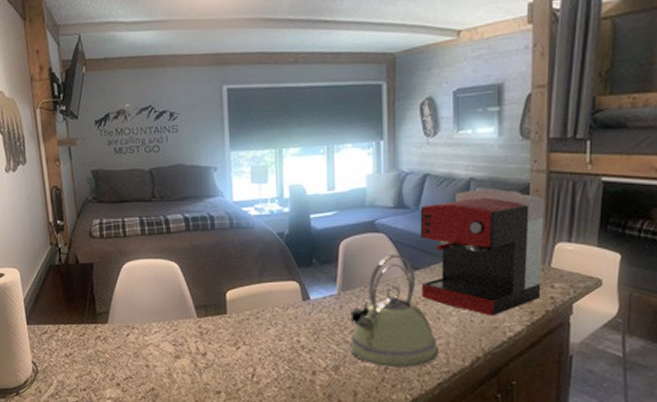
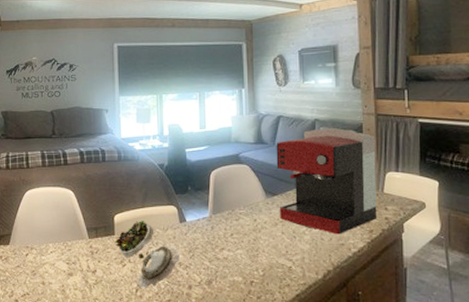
succulent plant: none [228,298,302,375] -> present [115,221,180,289]
kettle: present [349,255,439,367] -> none [219,183,296,281]

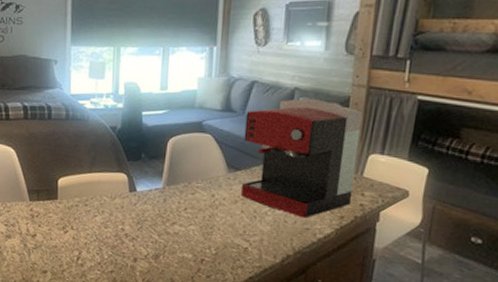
succulent plant: present [115,221,180,289] -> none [58,186,127,258]

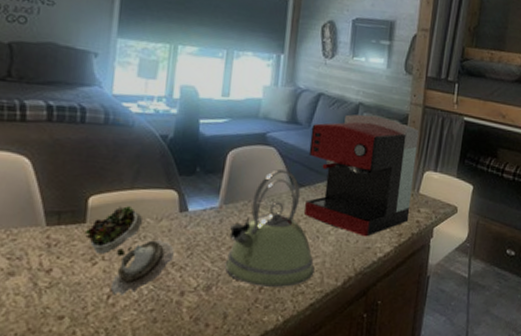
succulent plant: none [58,186,127,258] -> present [85,206,174,296]
kettle: none [169,154,253,261] -> present [224,169,315,287]

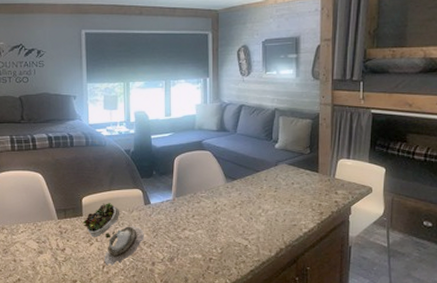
kettle: present [224,169,315,287] -> none [182,168,251,258]
coffee maker: present [304,114,419,237] -> none [237,118,330,216]

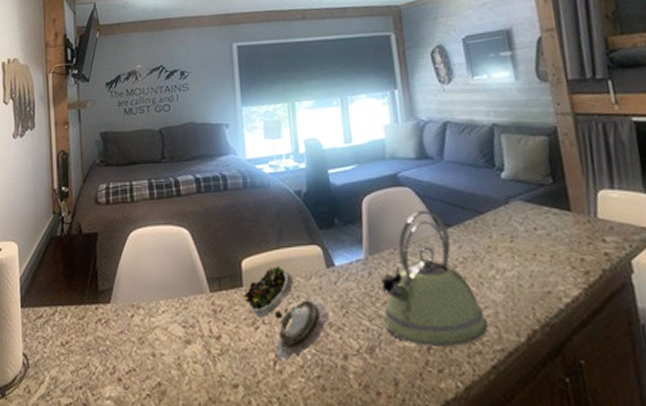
kettle: none [182,168,251,258] -> present [379,210,488,346]

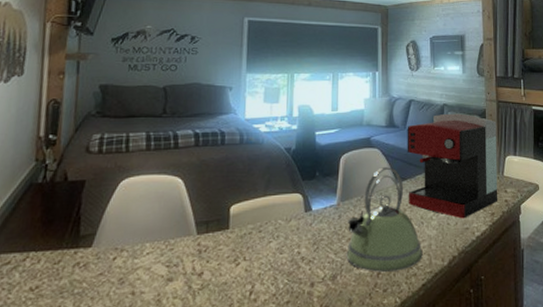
succulent plant: present [244,266,330,361] -> none [229,211,303,291]
coffee maker: none [444,135,593,279] -> present [407,113,498,219]

